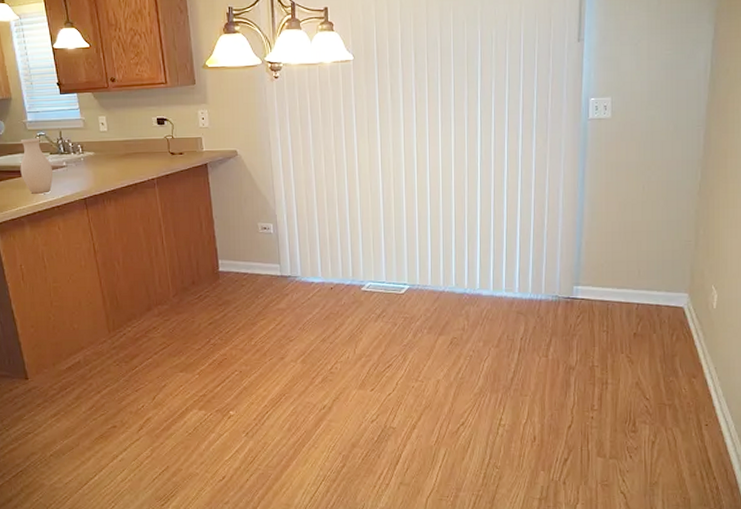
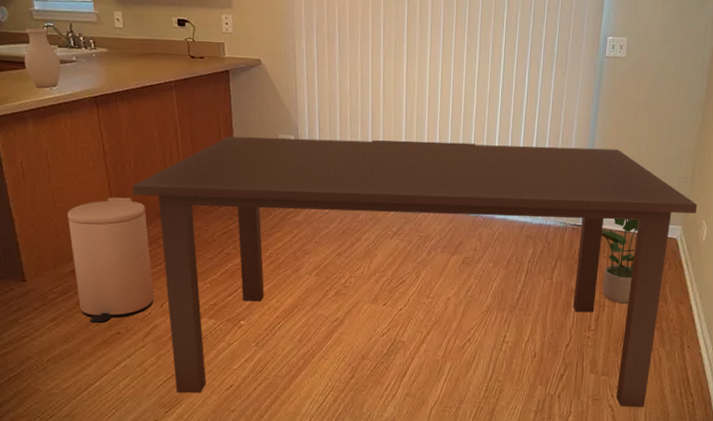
pedal bin: none [63,293,146,418] -> present [68,197,154,324]
dining table: none [121,215,705,493] -> present [131,136,698,407]
potted plant: none [598,289,639,381] -> present [601,219,639,304]

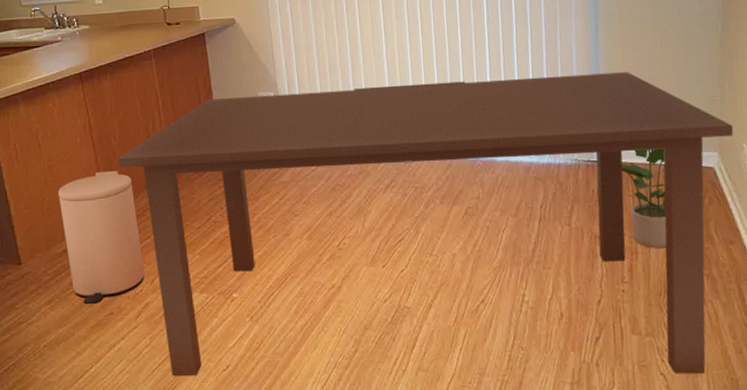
vase: present [24,28,62,89] -> none [14,13,48,71]

